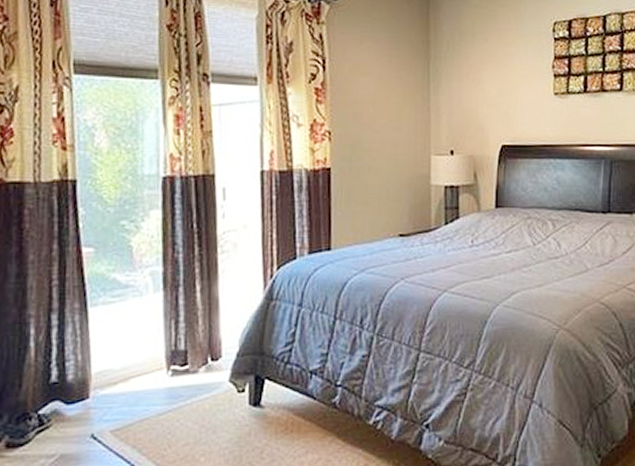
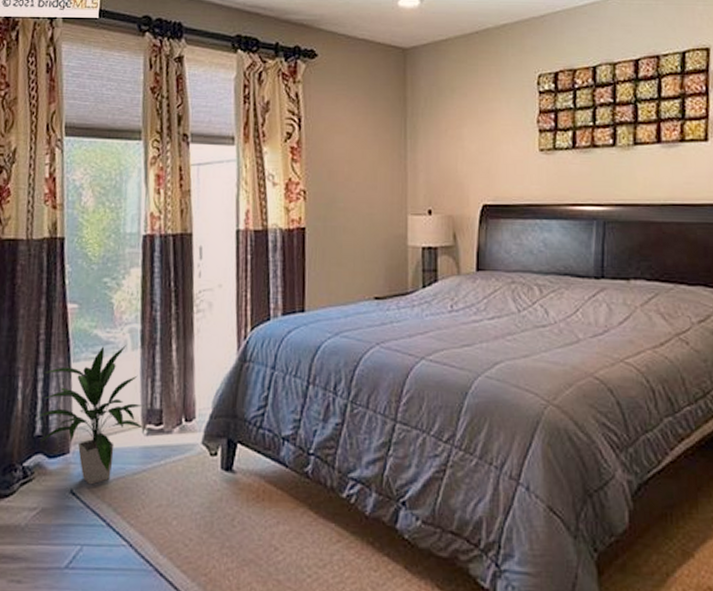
indoor plant: none [50,288,169,429] -> present [35,345,144,485]

